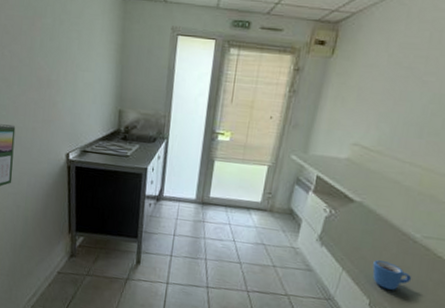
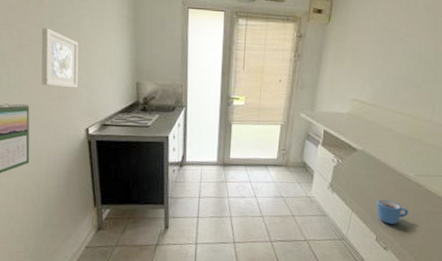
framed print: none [28,49,66,112] -> present [41,27,79,88]

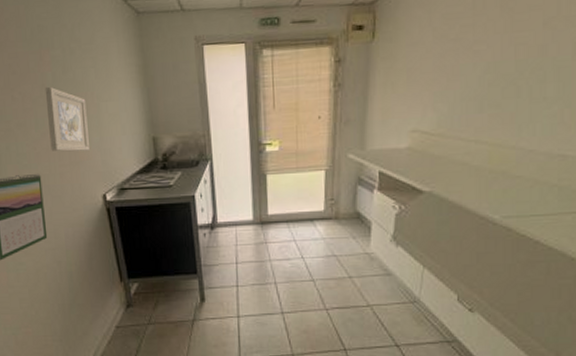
mug: present [377,200,409,224] -> none [455,250,498,279]

